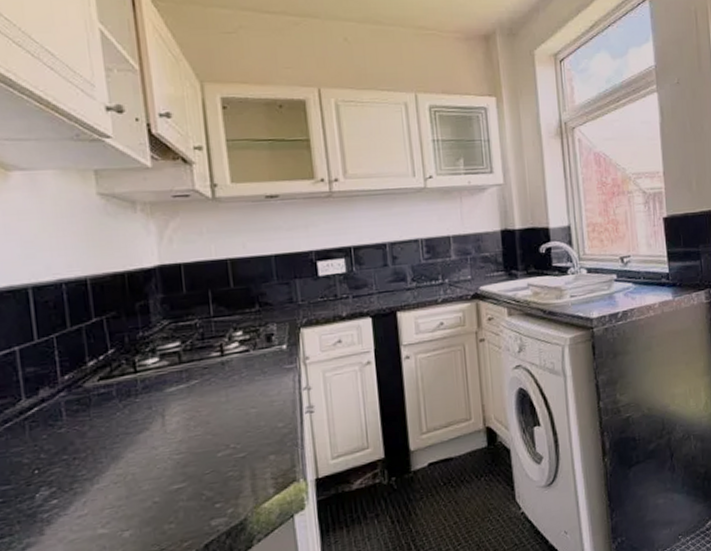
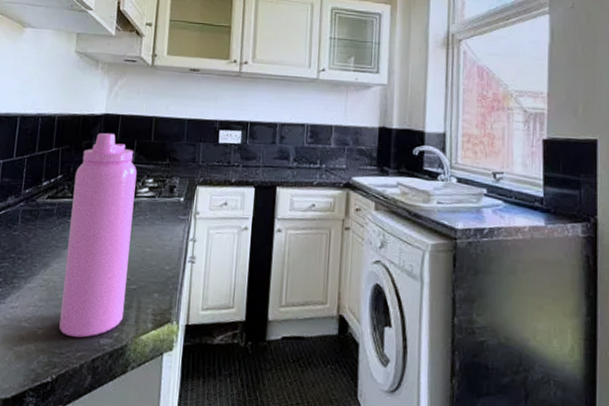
water bottle: none [132,286,236,529] -> present [59,132,137,338]

